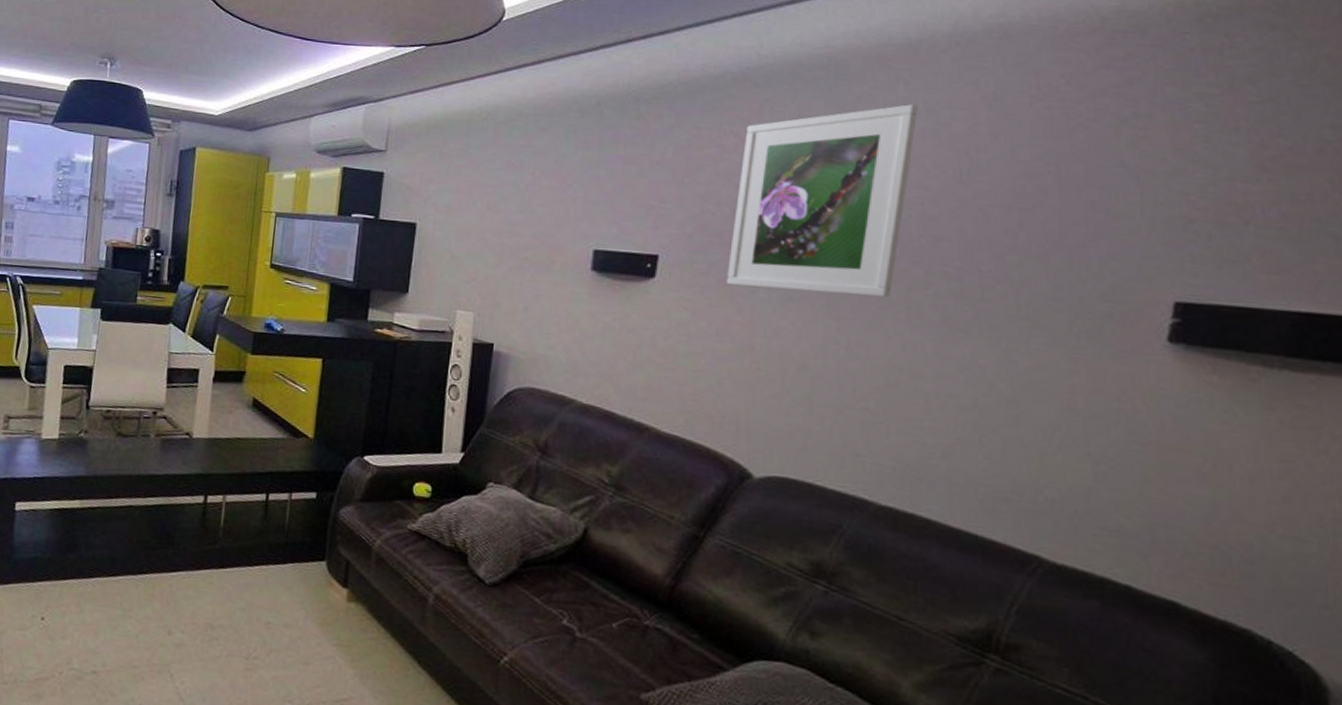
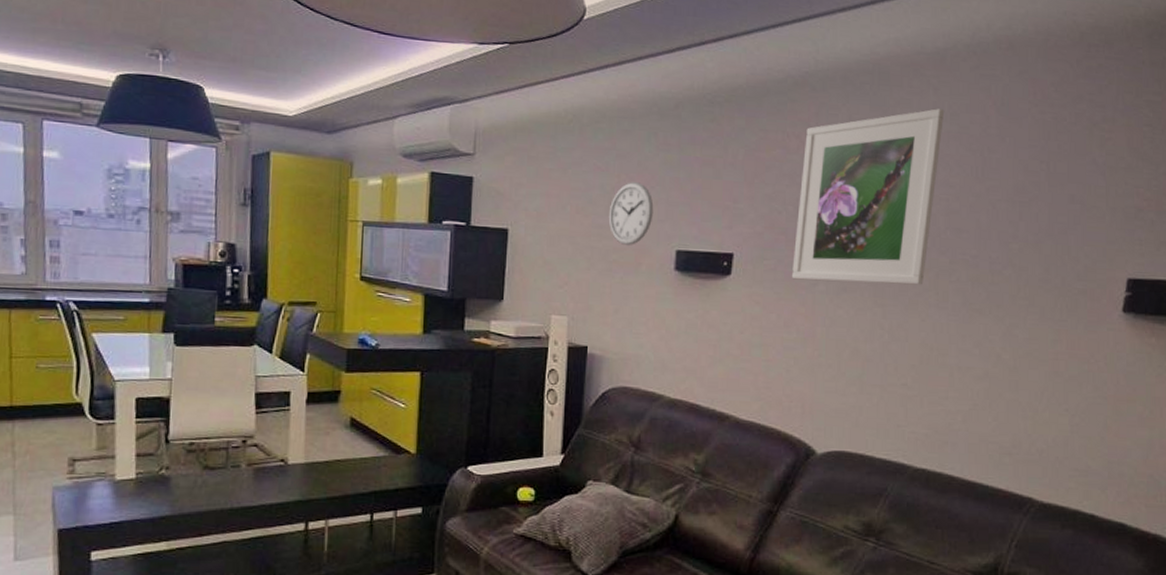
wall clock: none [521,179,570,243] -> present [608,182,654,245]

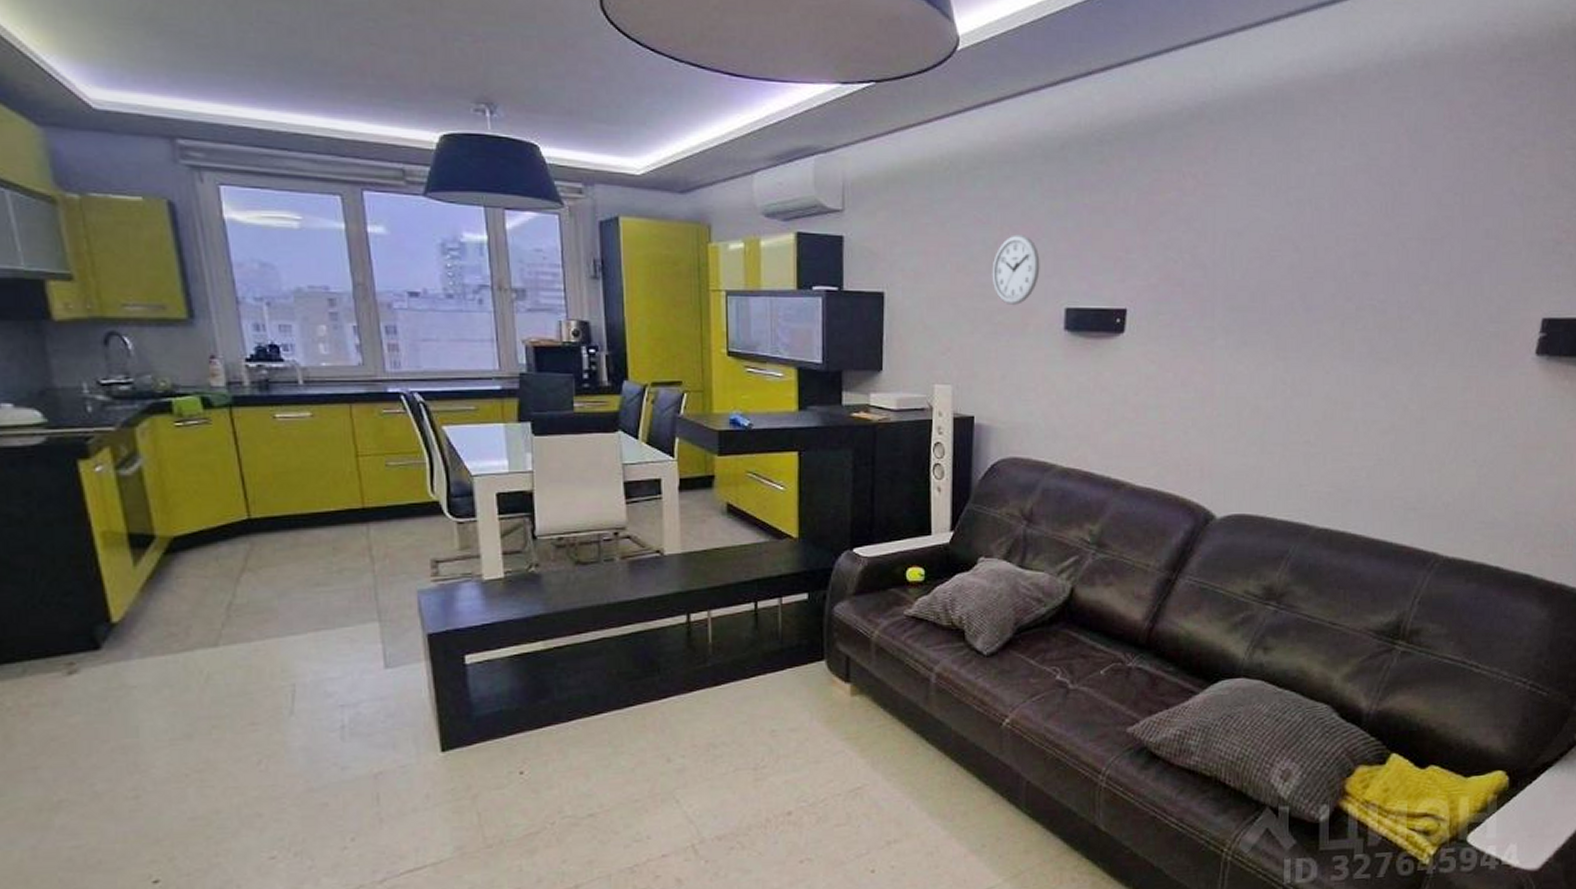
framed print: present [792,108,945,285] -> none [1189,138,1353,335]

